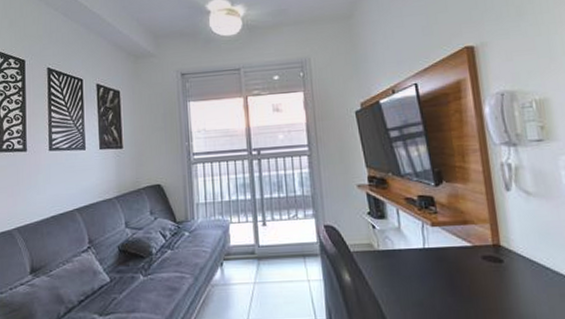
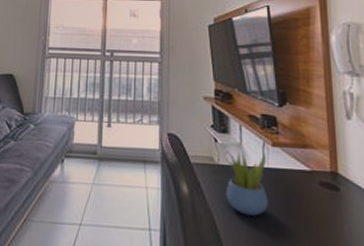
succulent plant: none [386,233,432,296] -> present [225,151,268,216]

